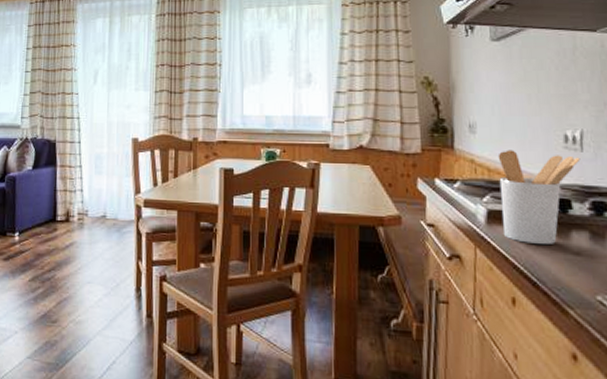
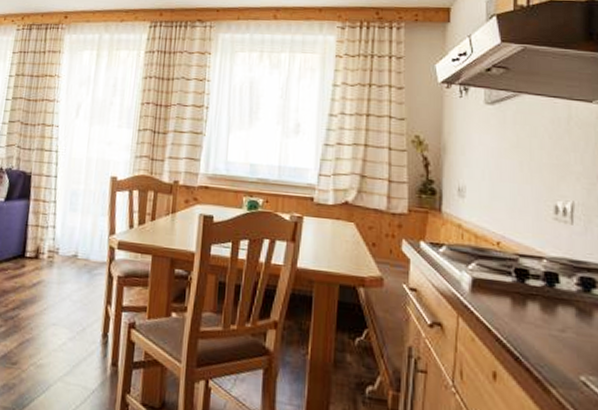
utensil holder: present [498,150,581,246] -> none [486,217,570,319]

